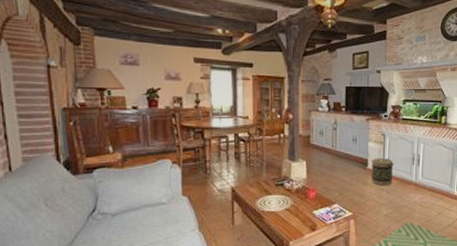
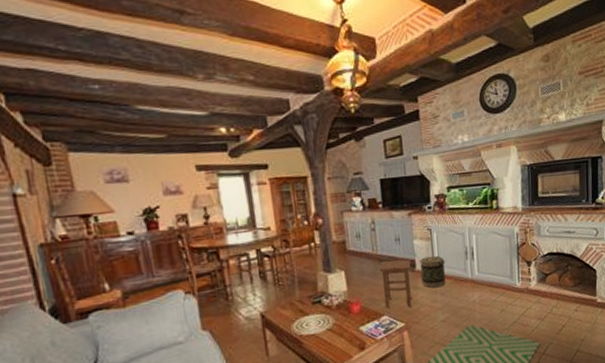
stool: none [336,157,364,200] -> present [379,259,412,308]

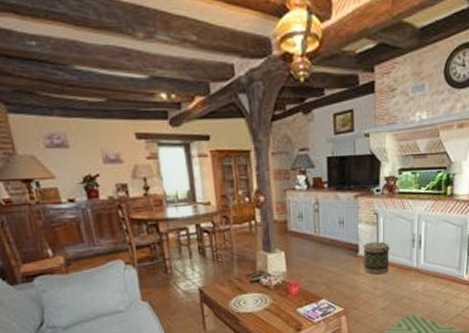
stool: present [379,259,412,308] -> none [321,243,354,293]

